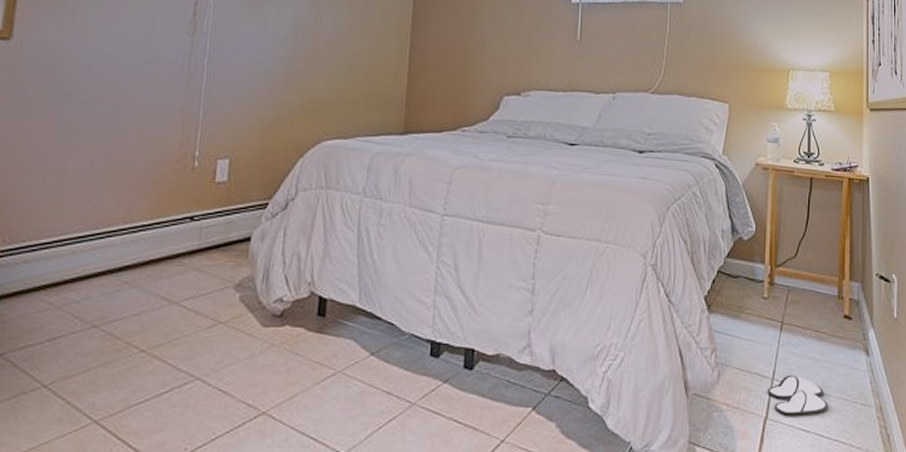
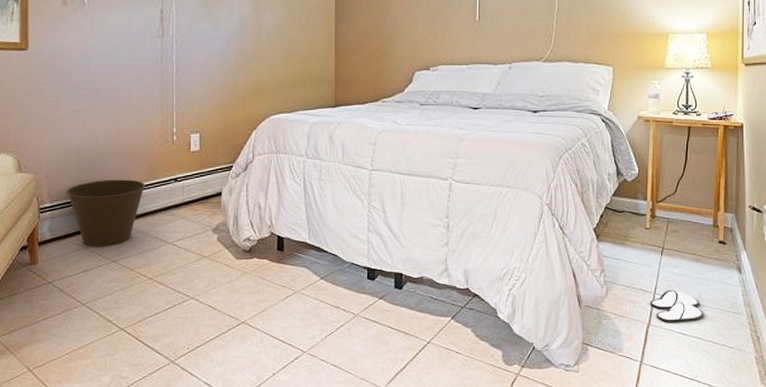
basket: none [39,214,151,306] -> present [66,179,145,247]

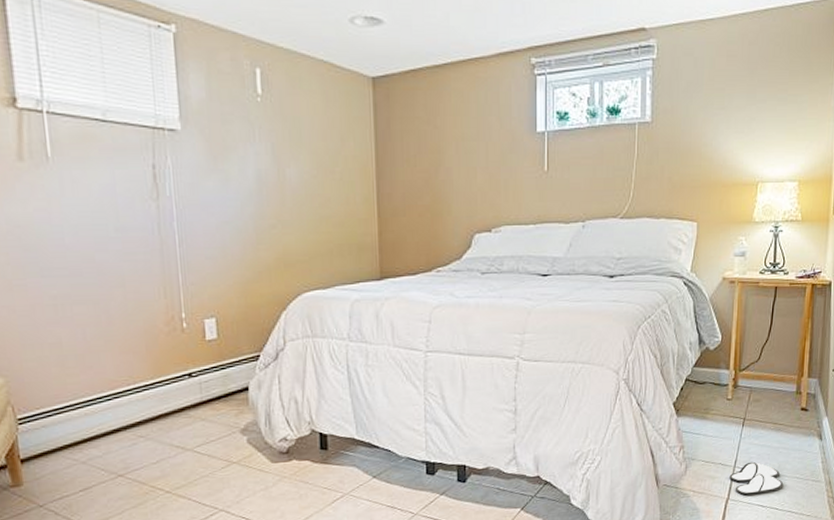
basket: present [66,179,145,247] -> none [49,377,152,461]

